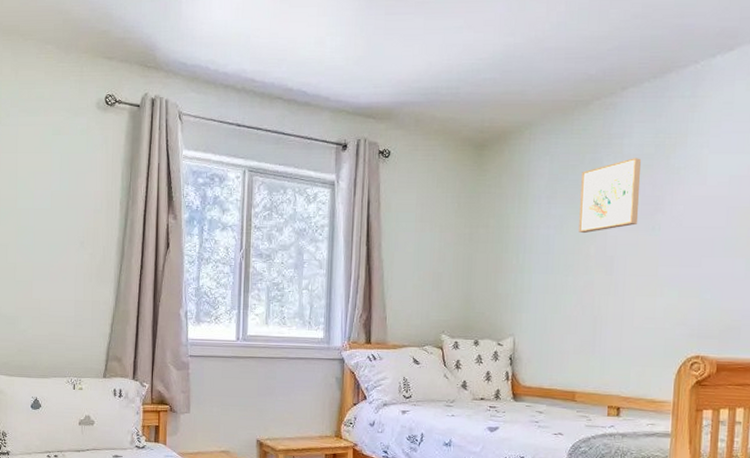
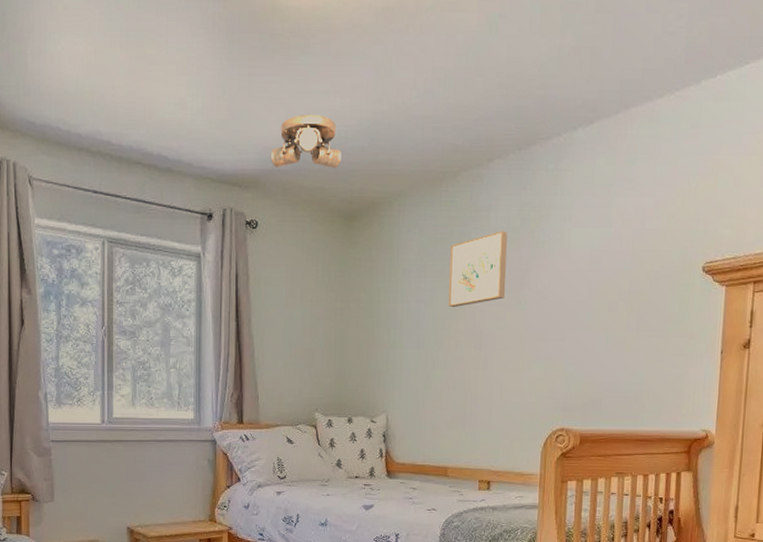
ceiling light: none [405,49,474,100] -> present [271,114,341,169]

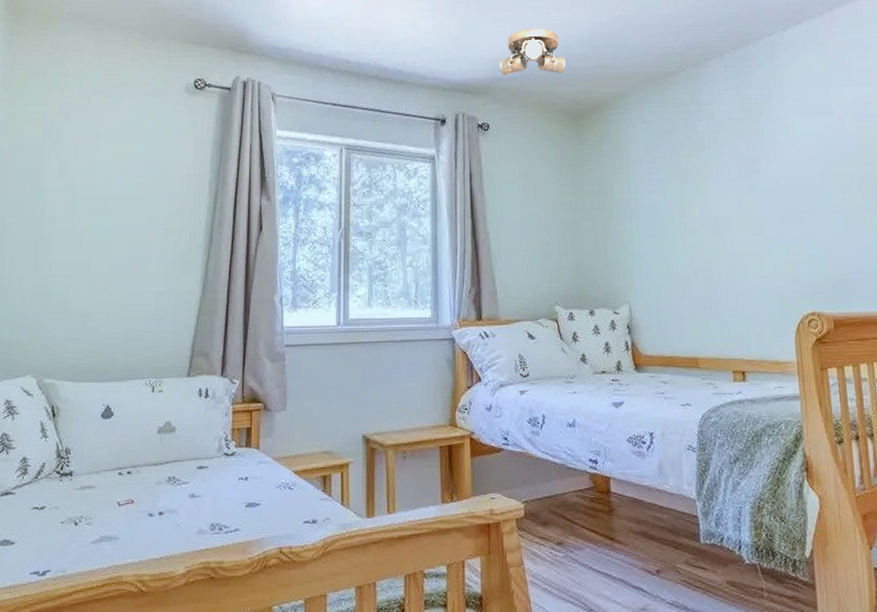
wall art: present [448,231,508,308] -> none [678,122,737,197]

